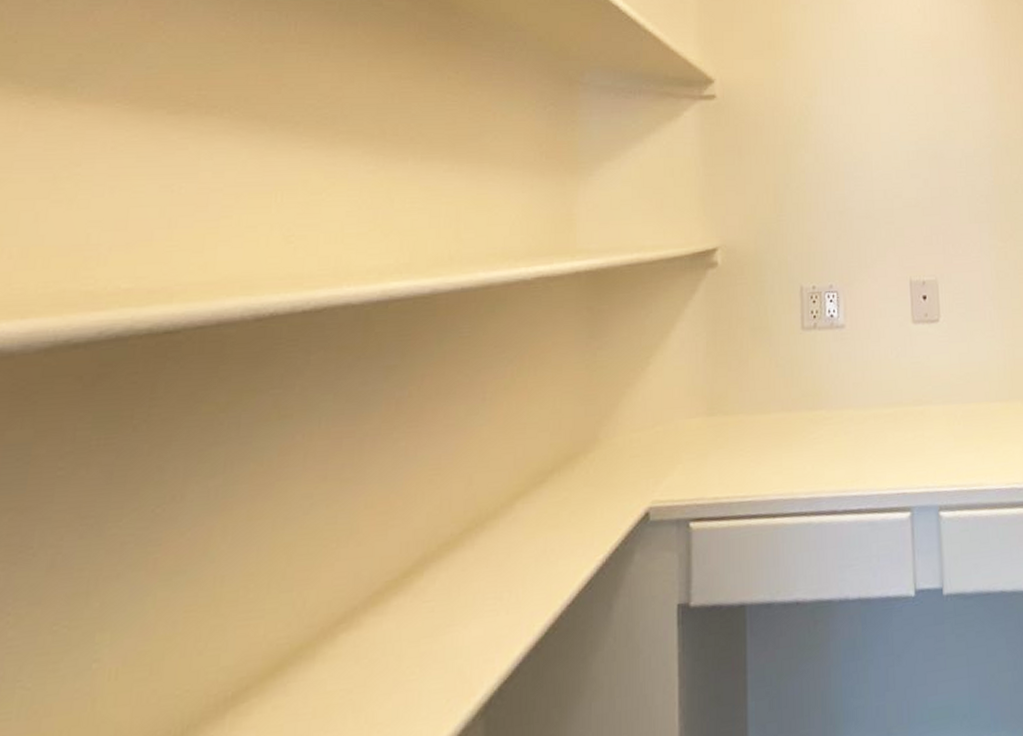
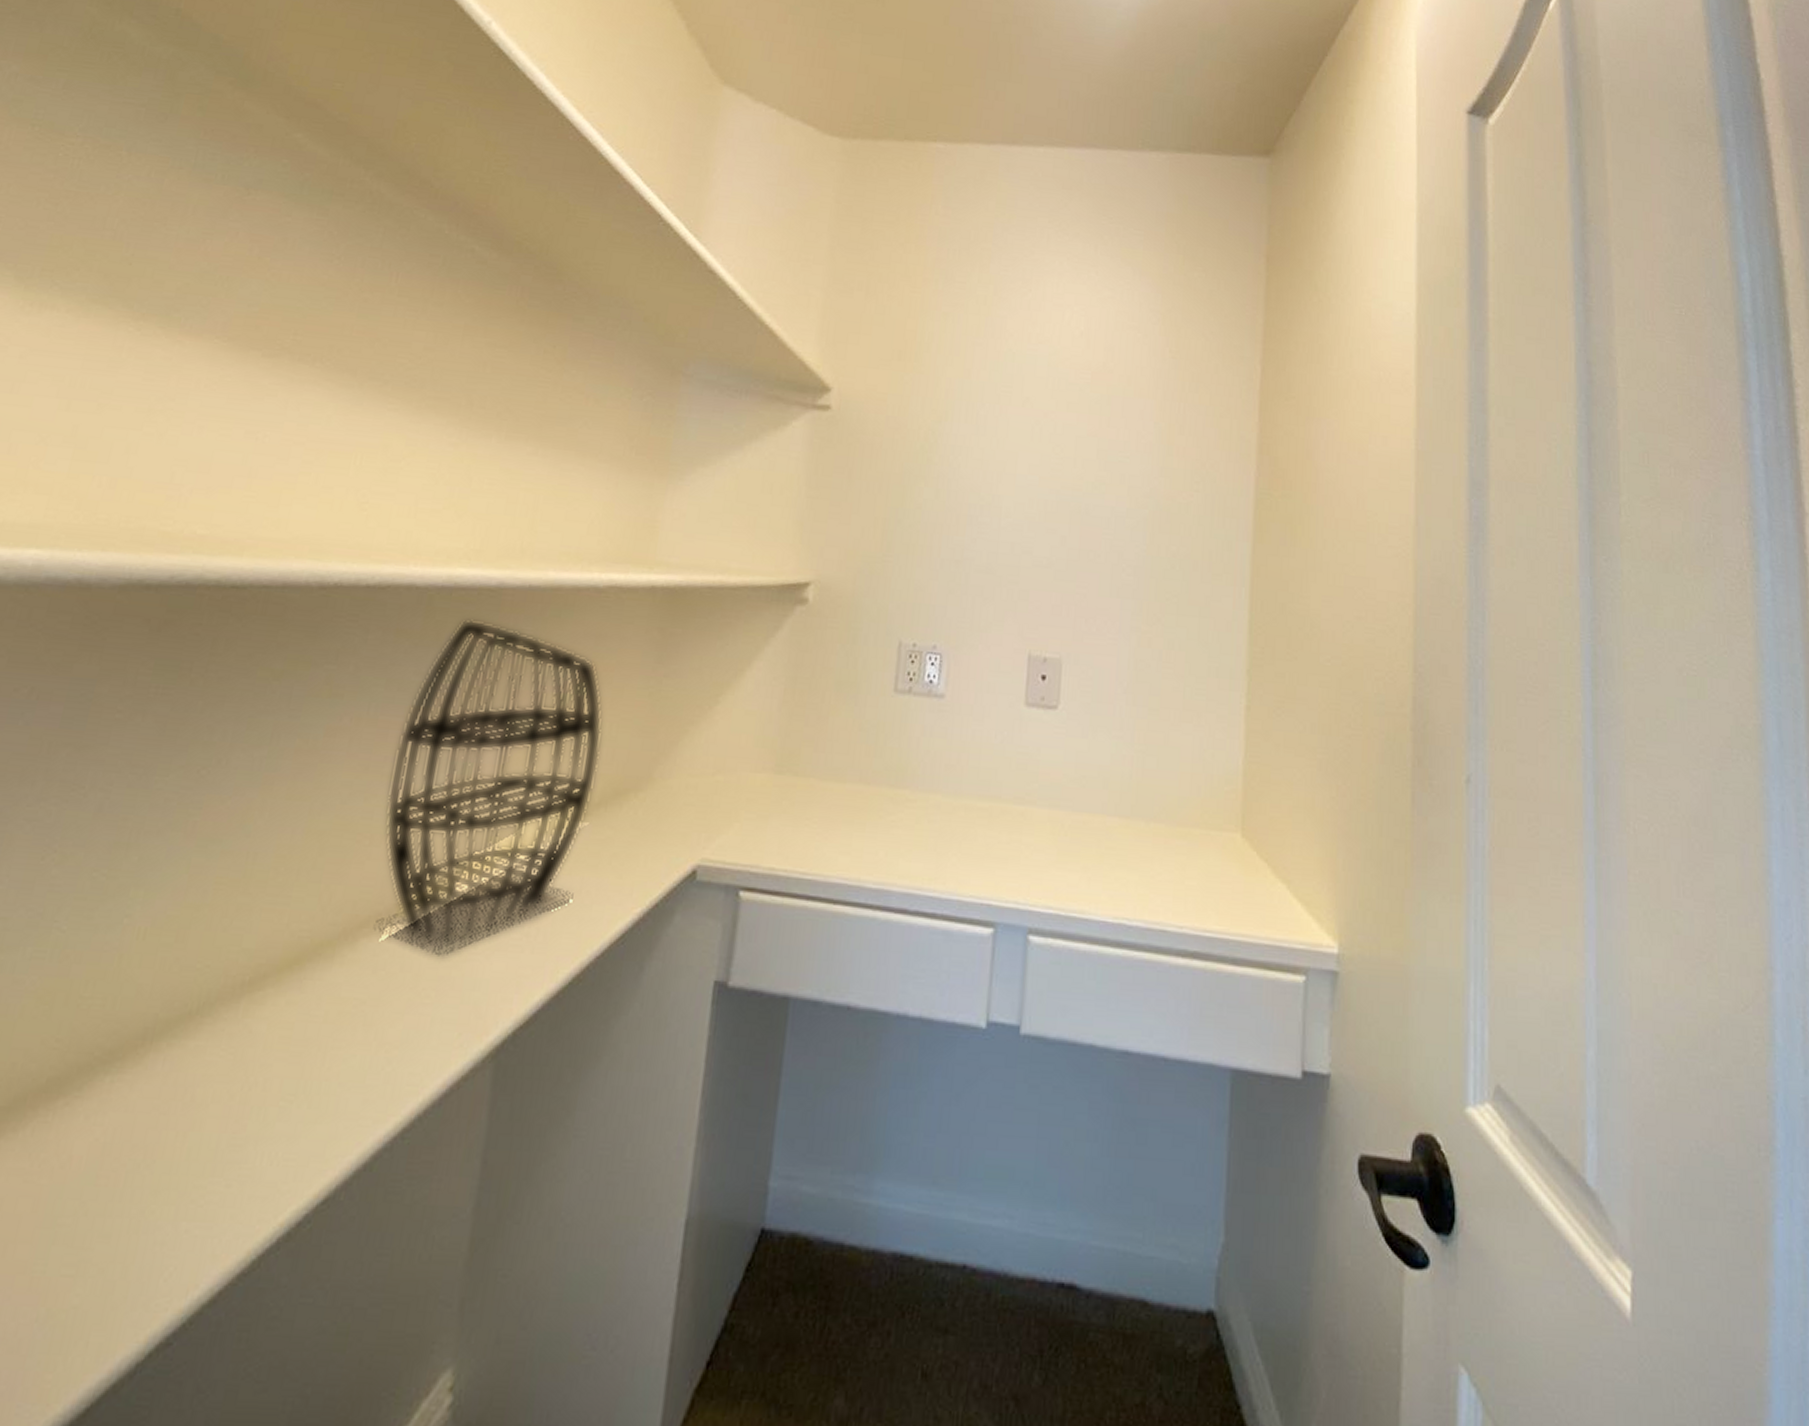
decorative basket: none [348,325,548,635] -> present [373,618,603,956]

